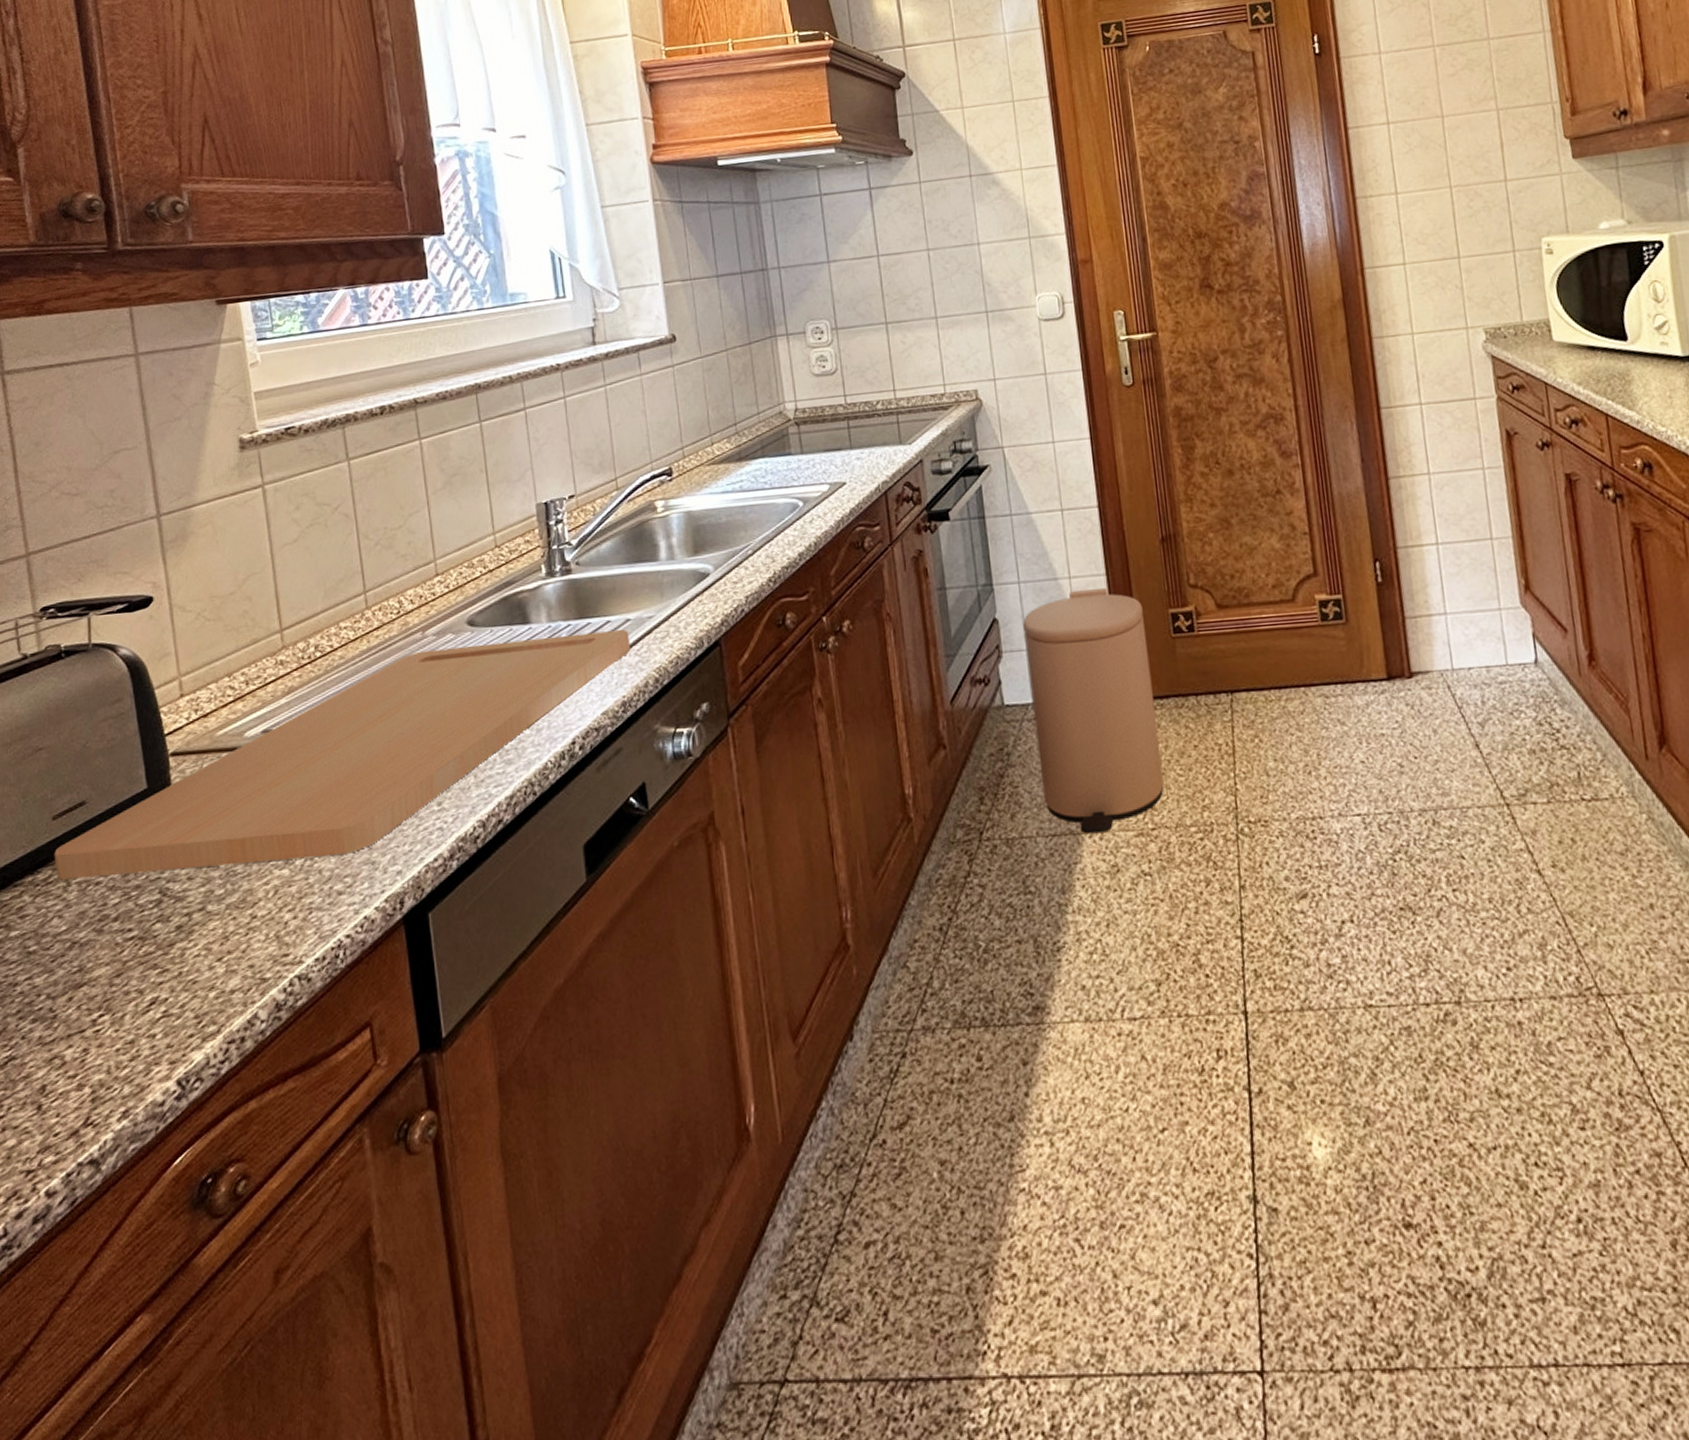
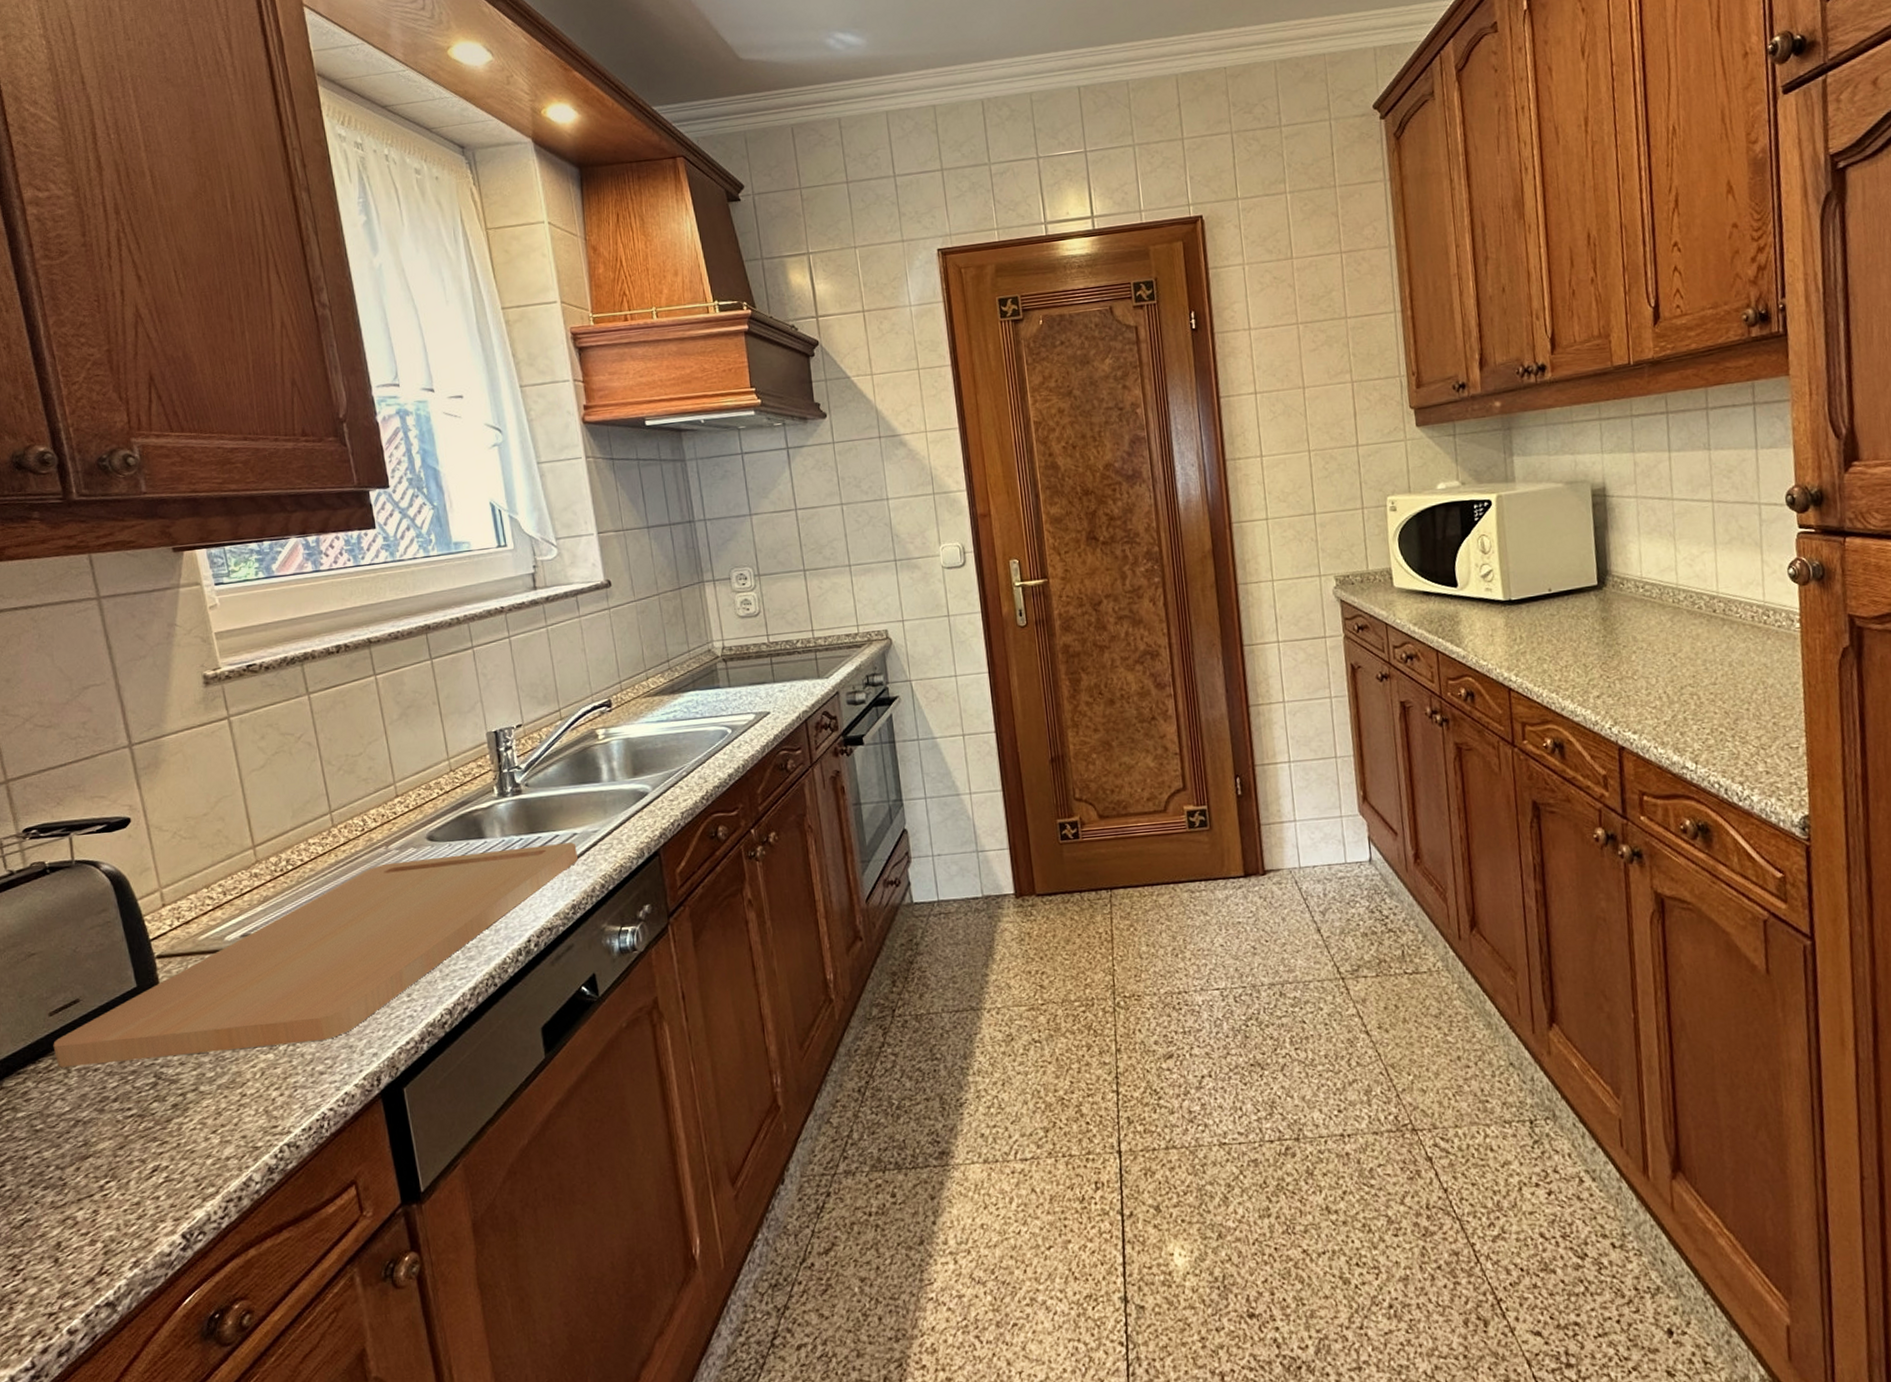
pedal bin: present [1022,588,1164,834] -> none [929,802,1052,1010]

